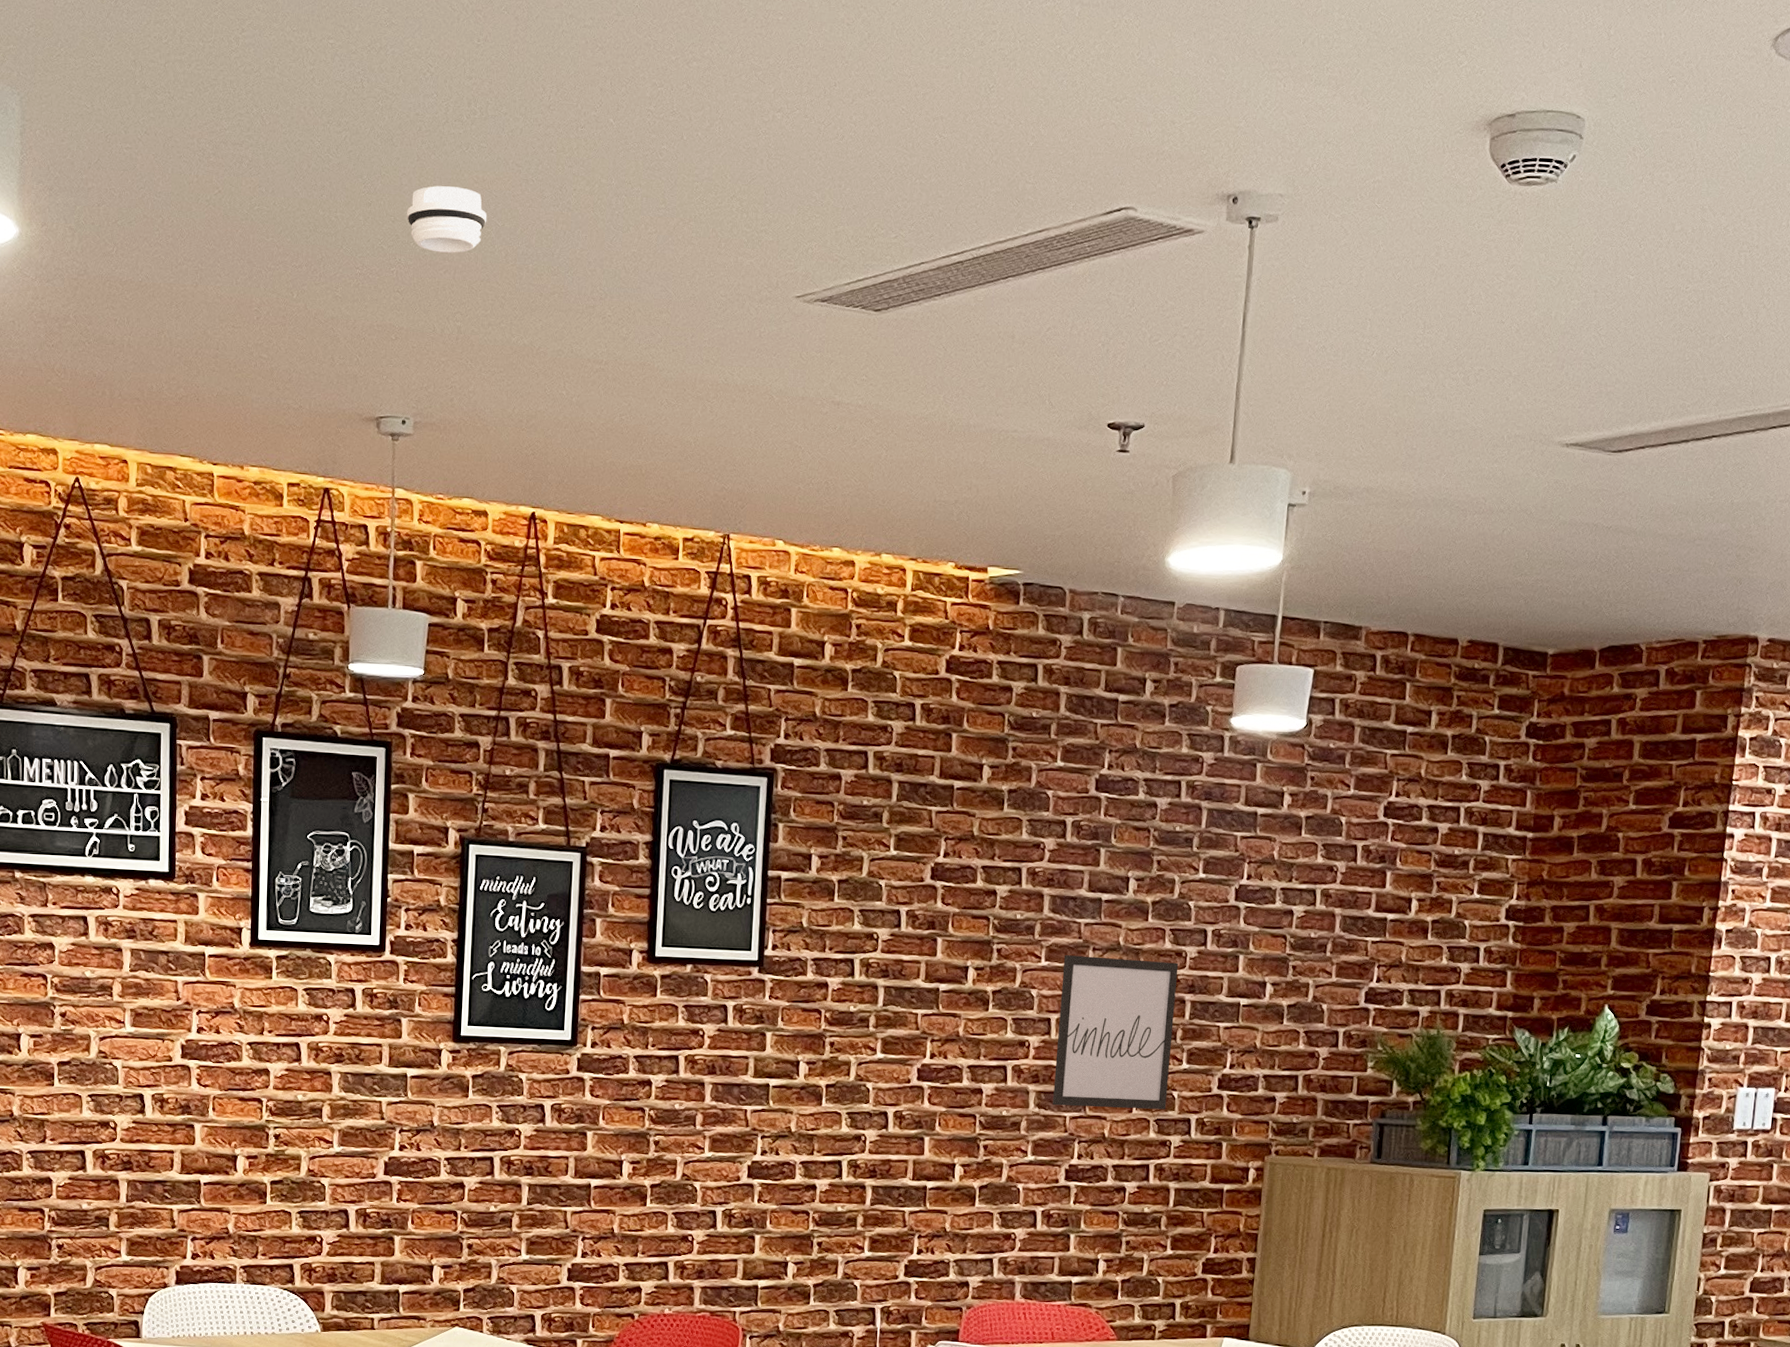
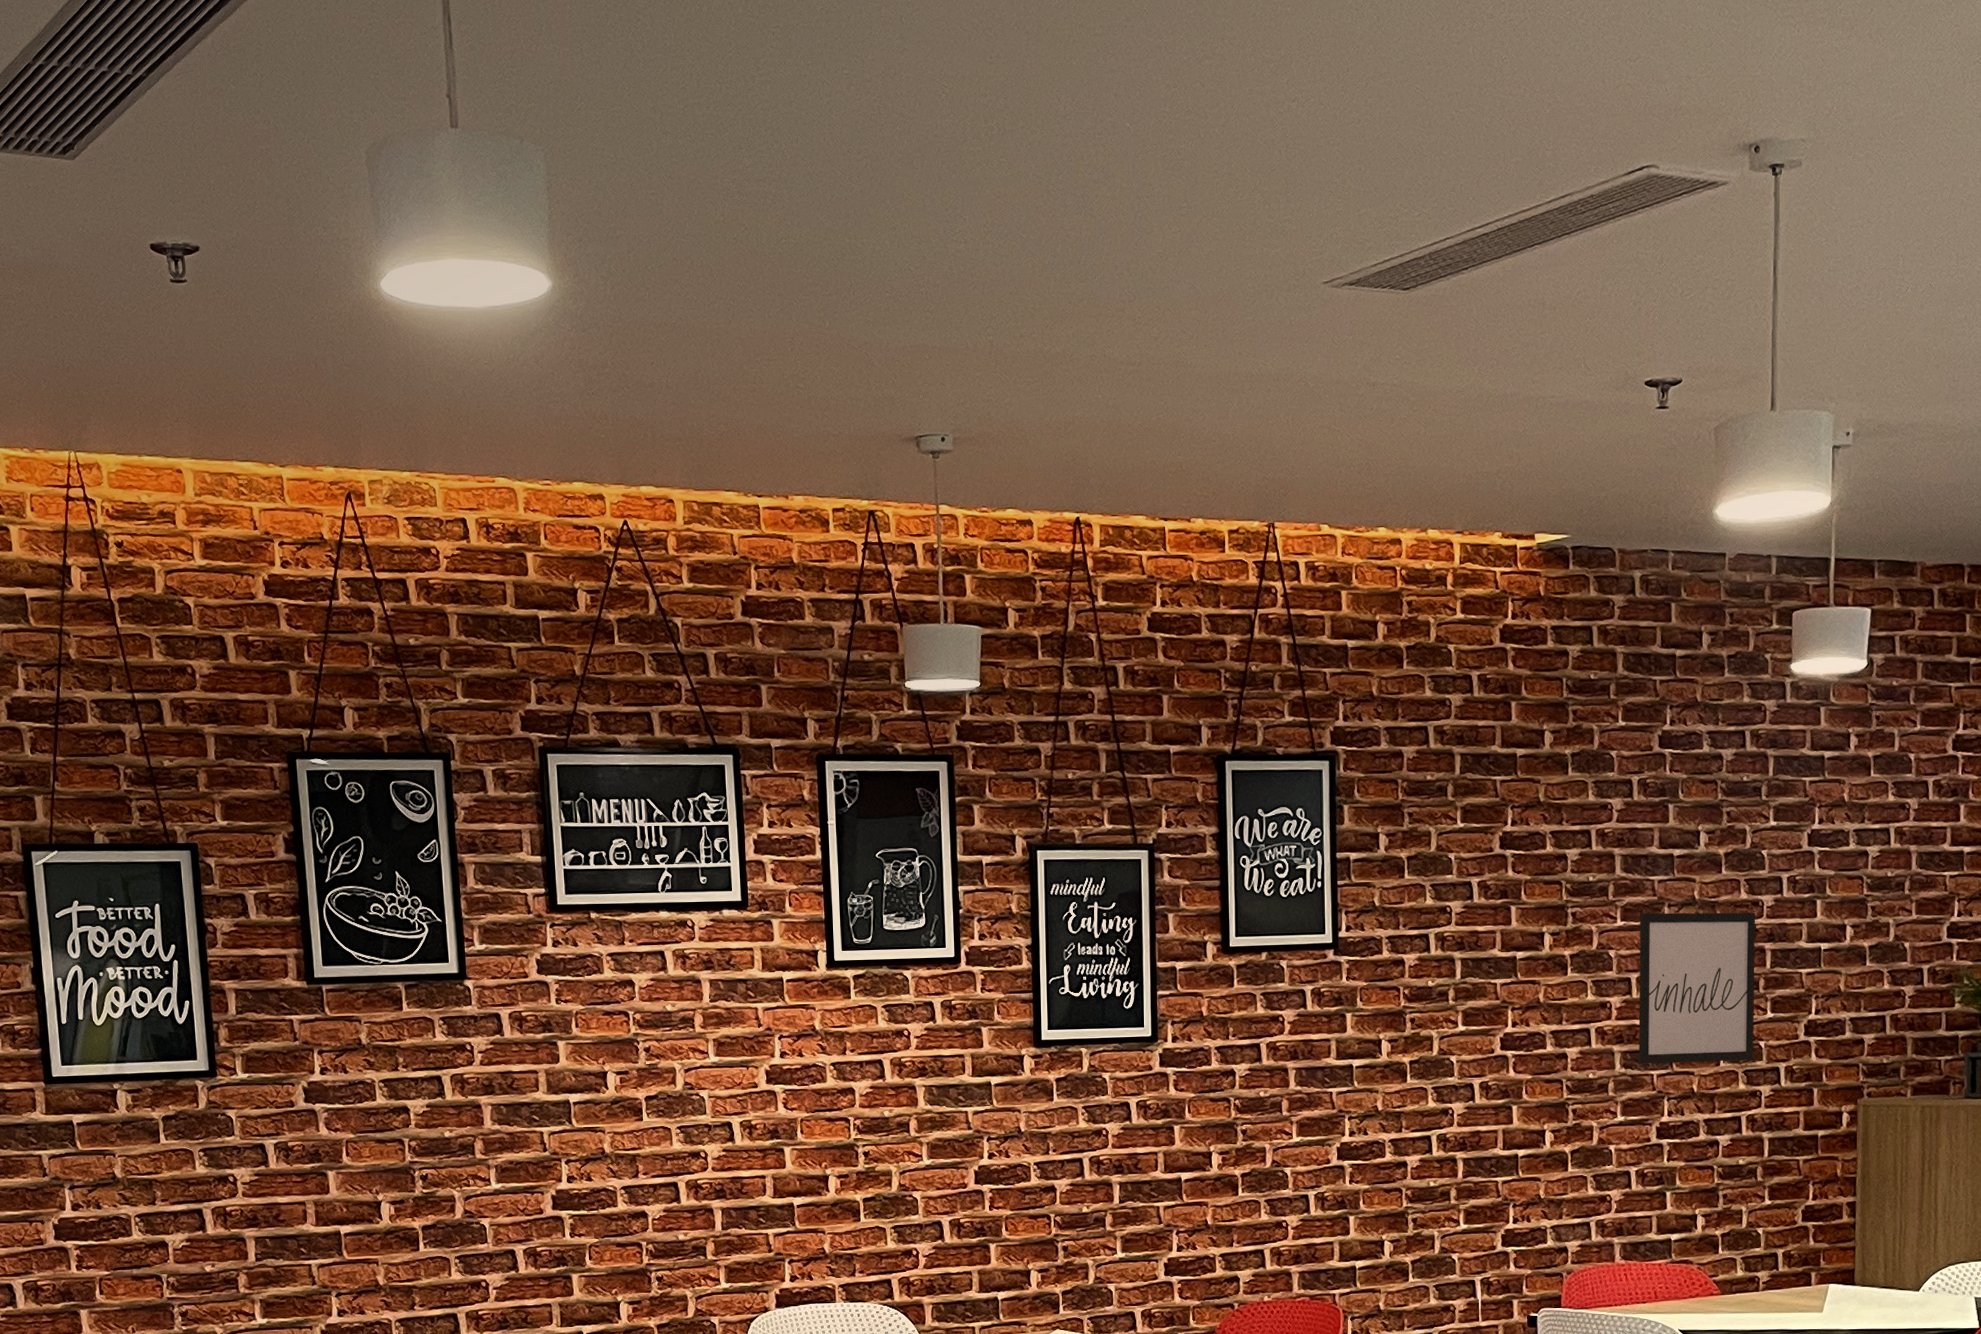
smoke detector: present [407,186,487,253] -> none [932,203,1012,270]

